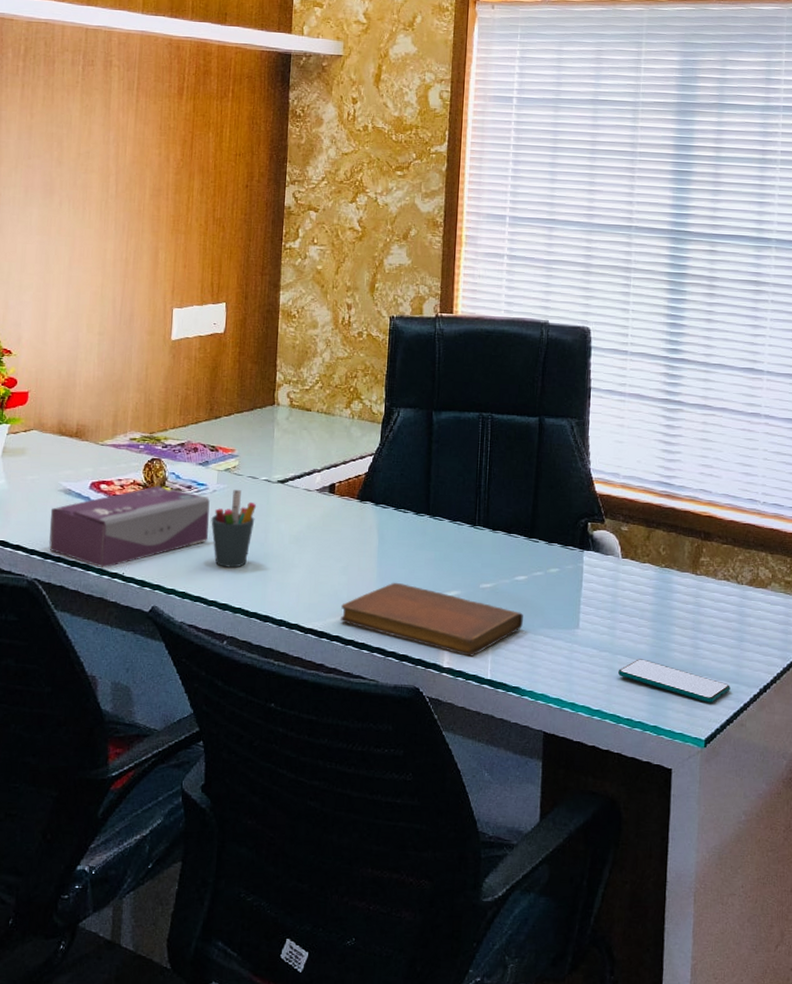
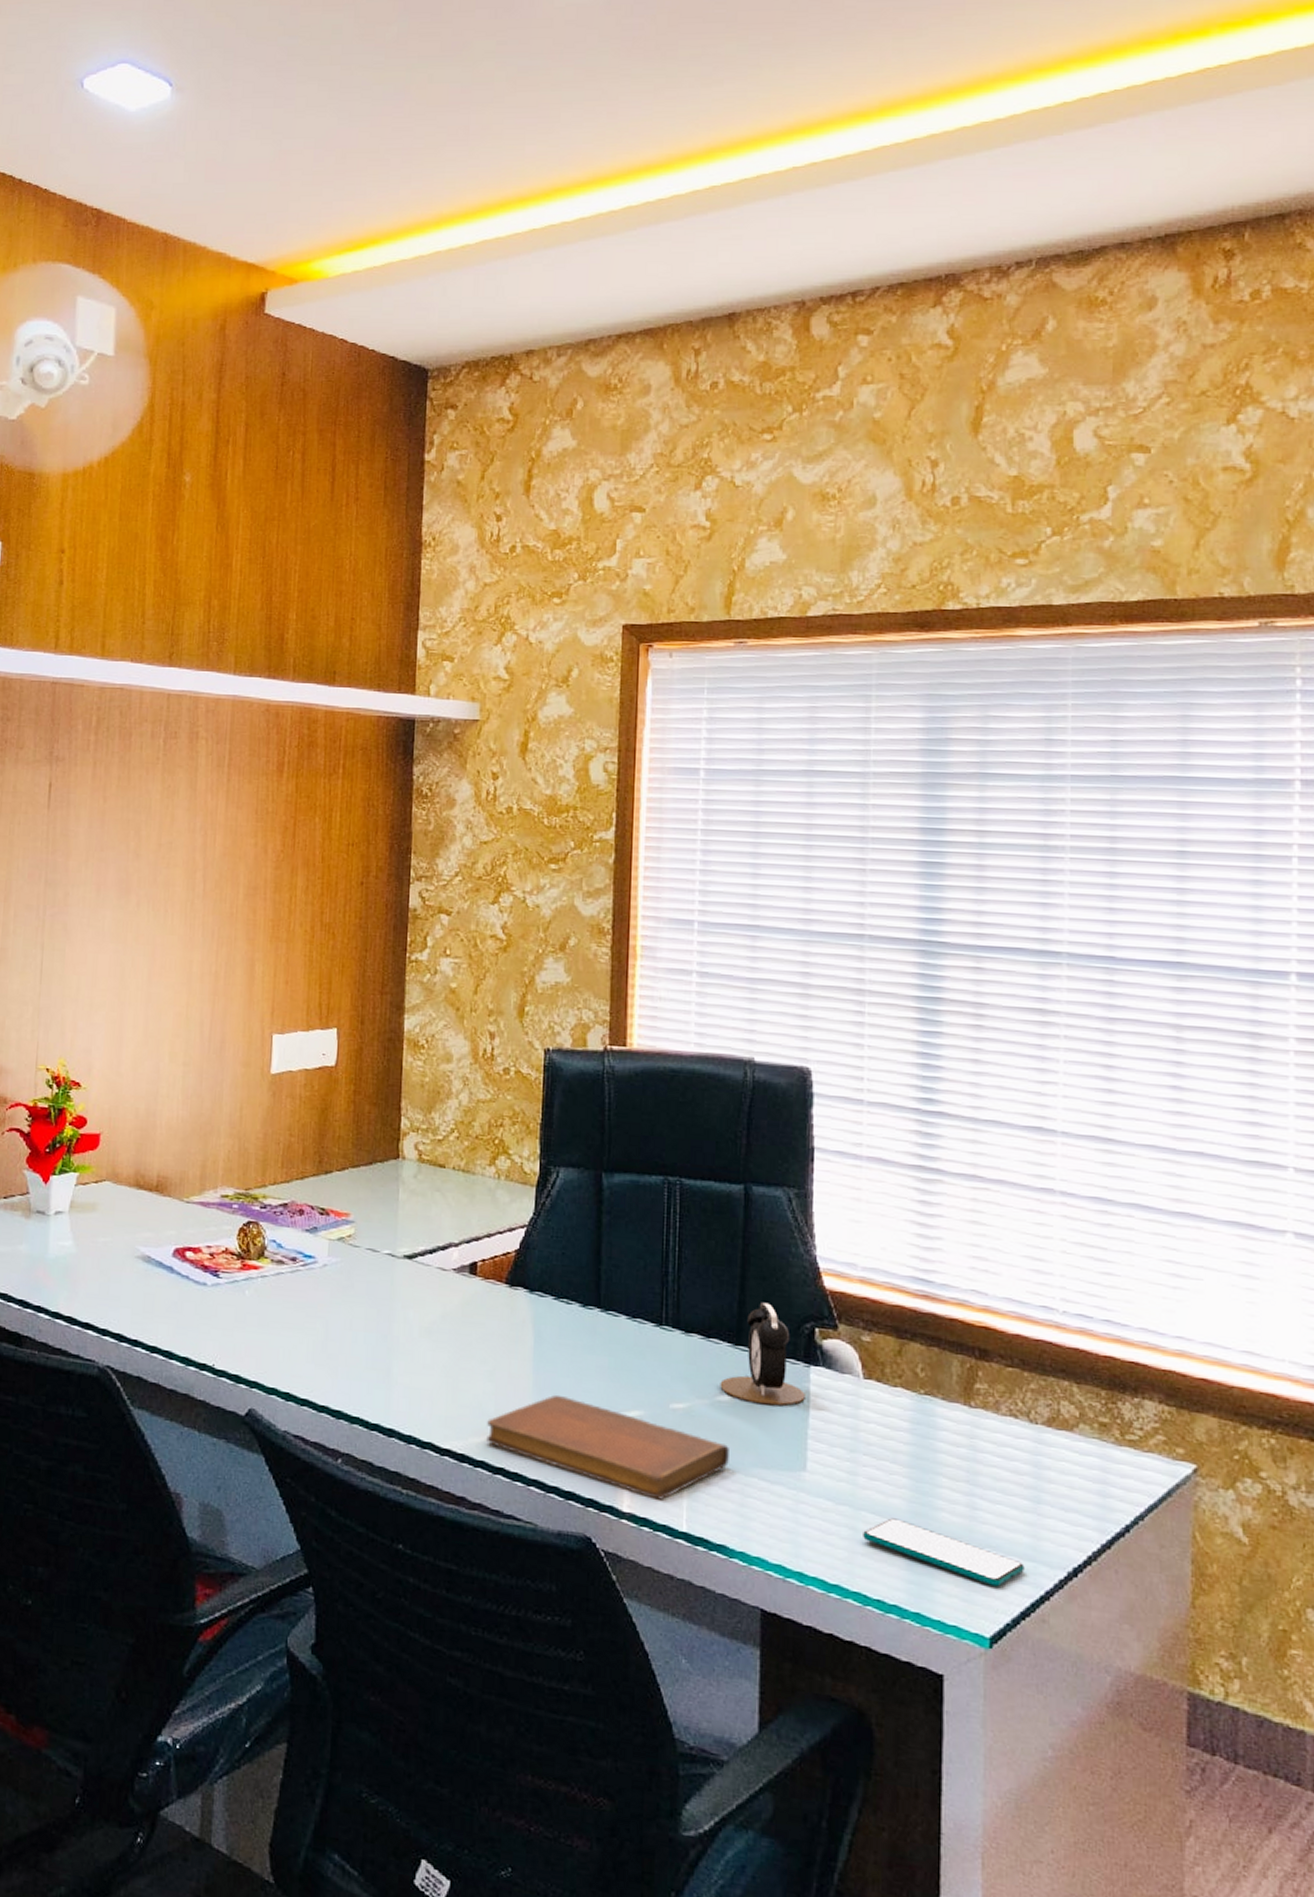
tissue box: present [49,486,210,569] -> none [124,1256,319,1358]
pen holder: present [211,490,257,568] -> none [321,1265,378,1365]
alarm clock: none [517,505,580,582] -> present [720,1302,805,1406]

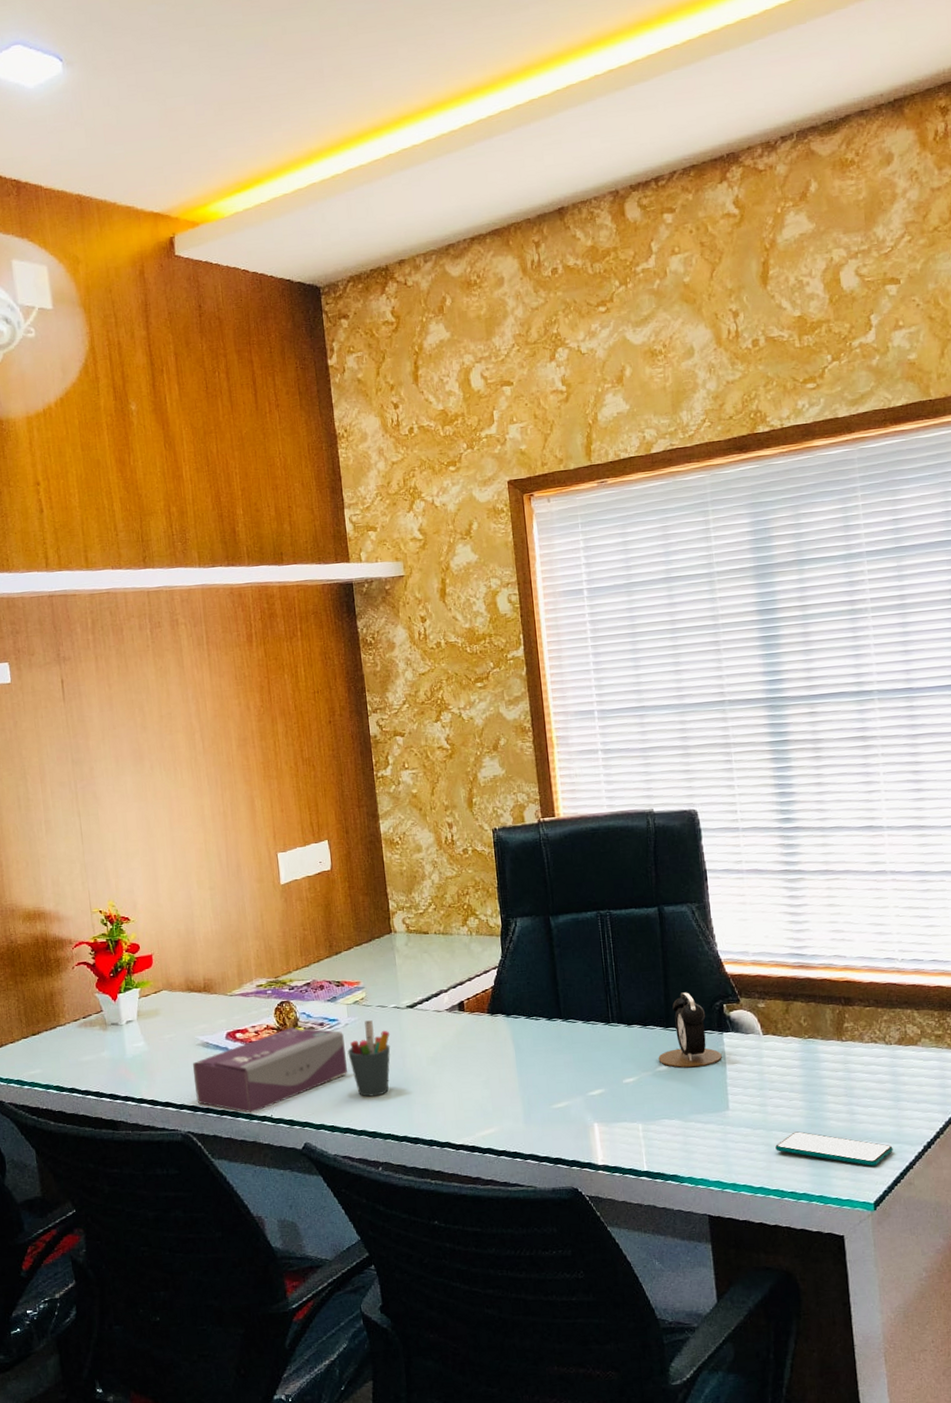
tissue box: none [124,1256,319,1358] -> present [192,1027,347,1113]
pen holder: none [321,1265,378,1365] -> present [347,1020,391,1097]
notebook: present [486,1394,729,1500] -> none [488,1088,672,1152]

